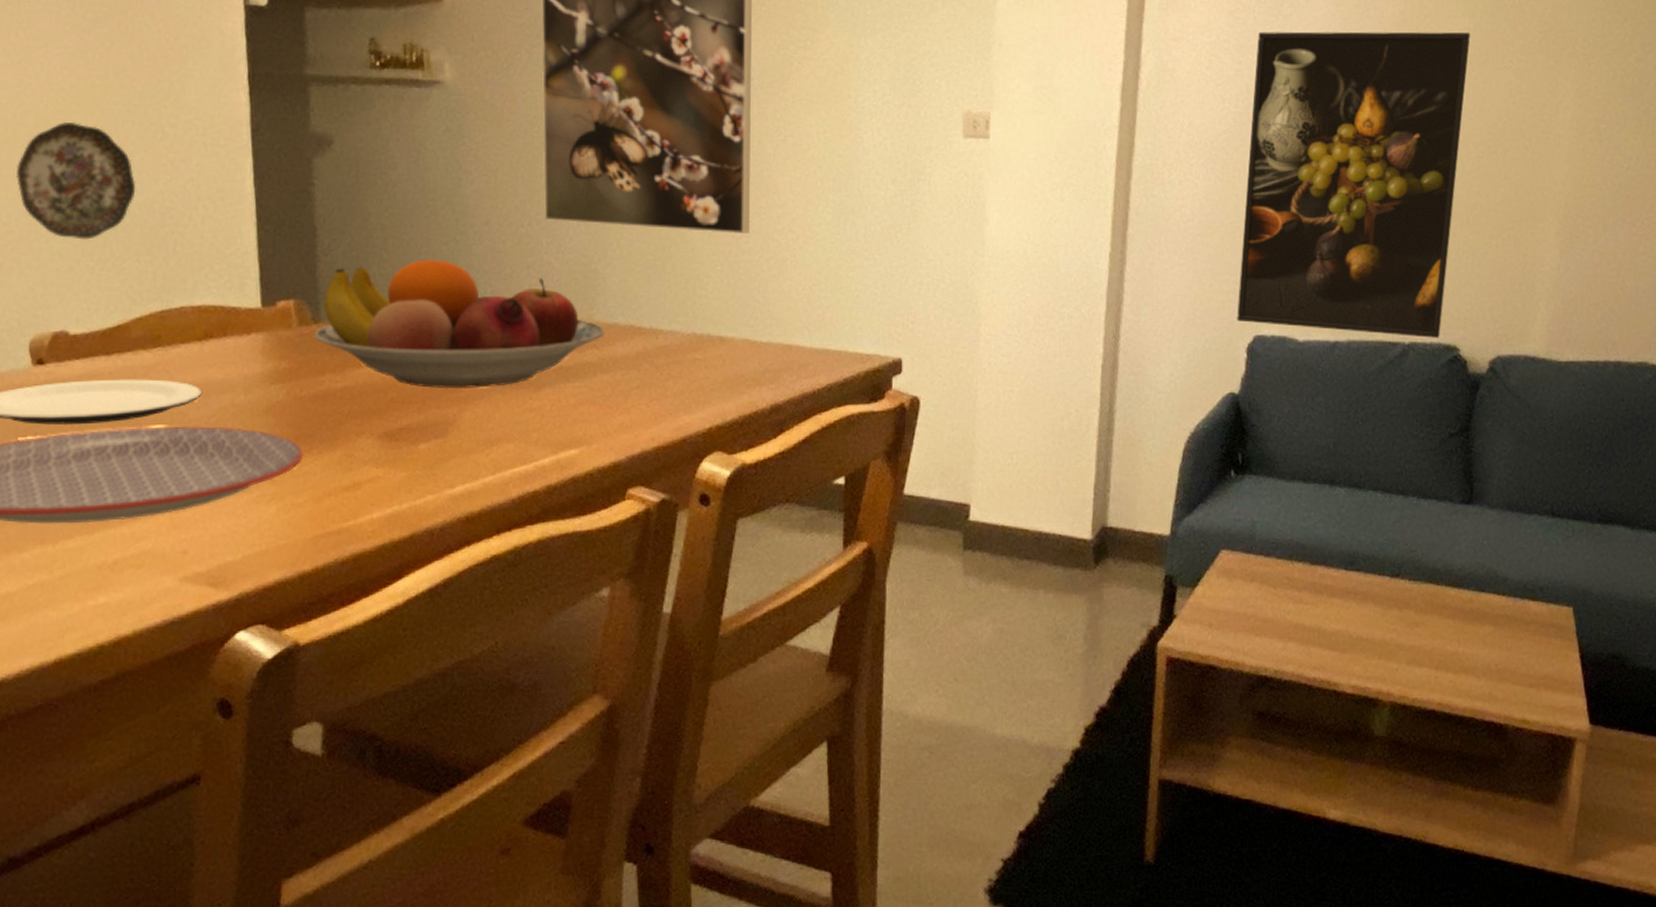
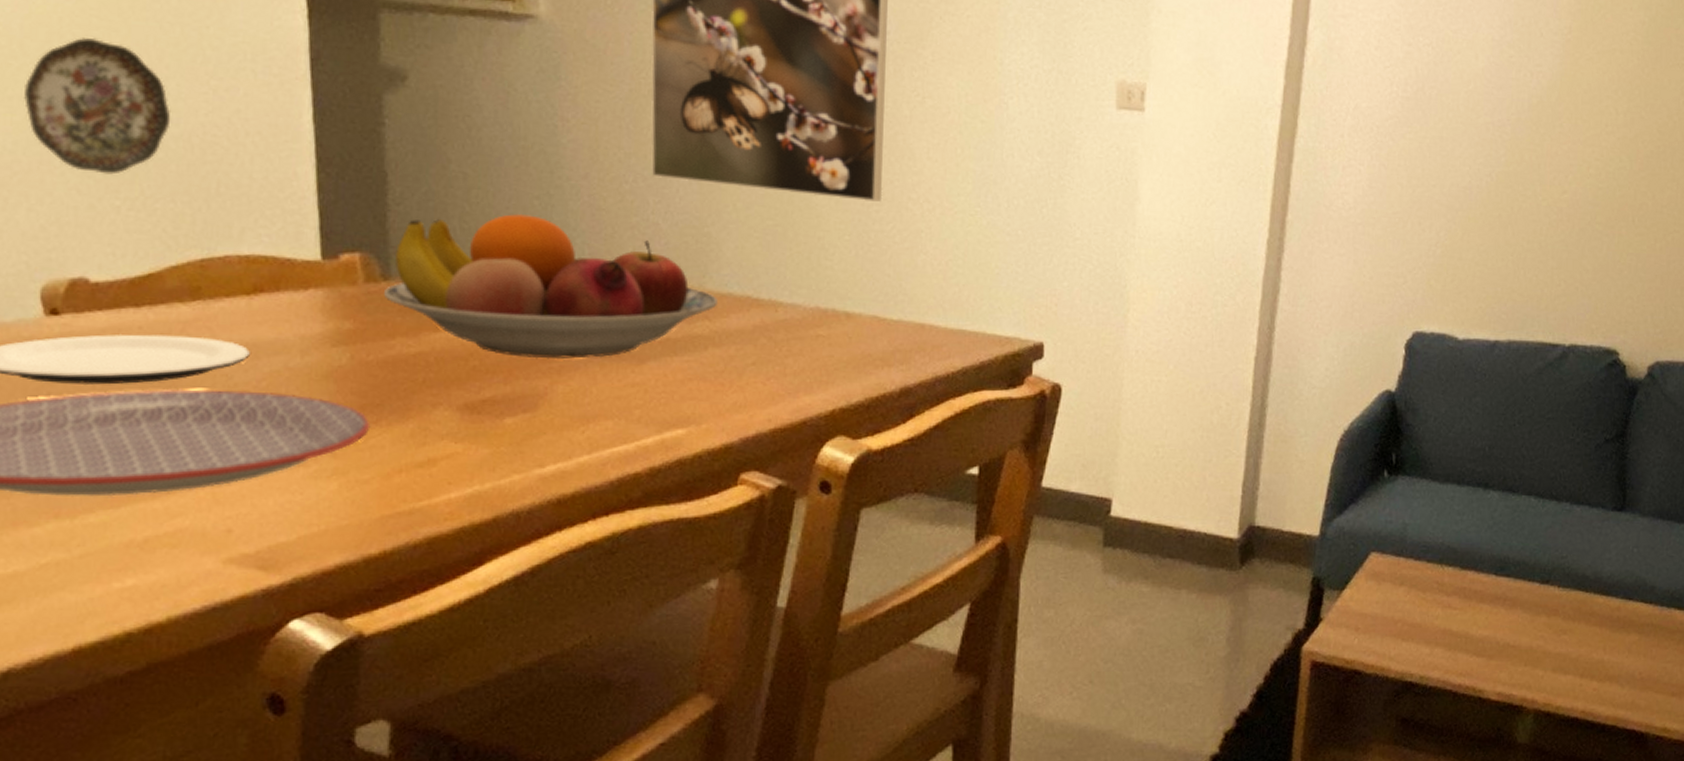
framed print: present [1237,31,1471,338] -> none [1396,13,1645,341]

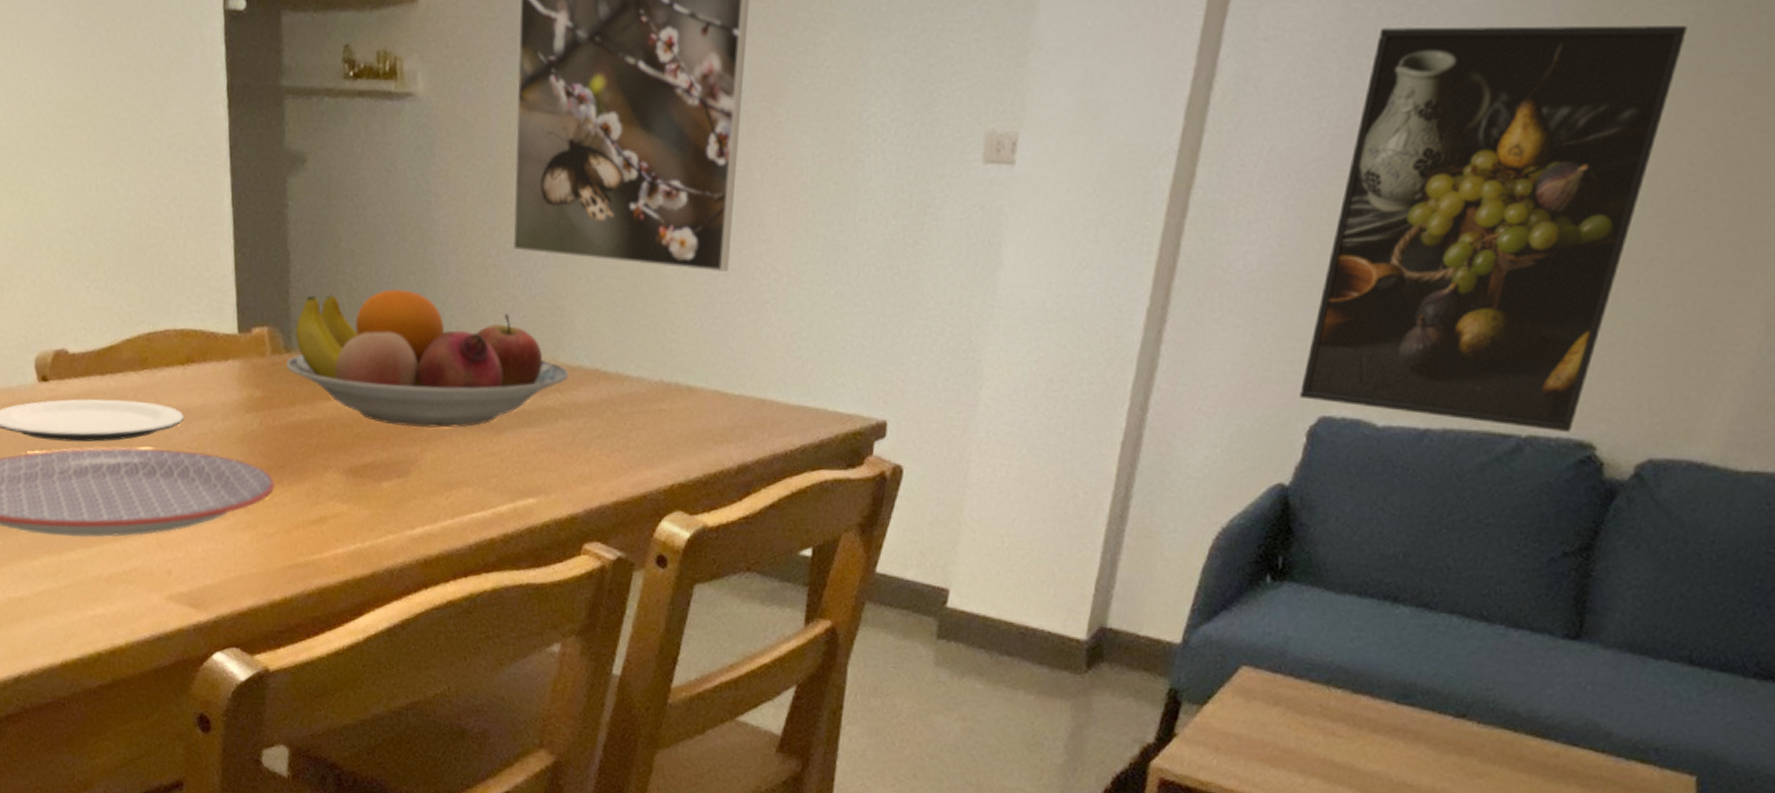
decorative plate: present [24,37,171,175] -> none [21,135,125,258]
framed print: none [1396,13,1645,341] -> present [1299,25,1688,432]

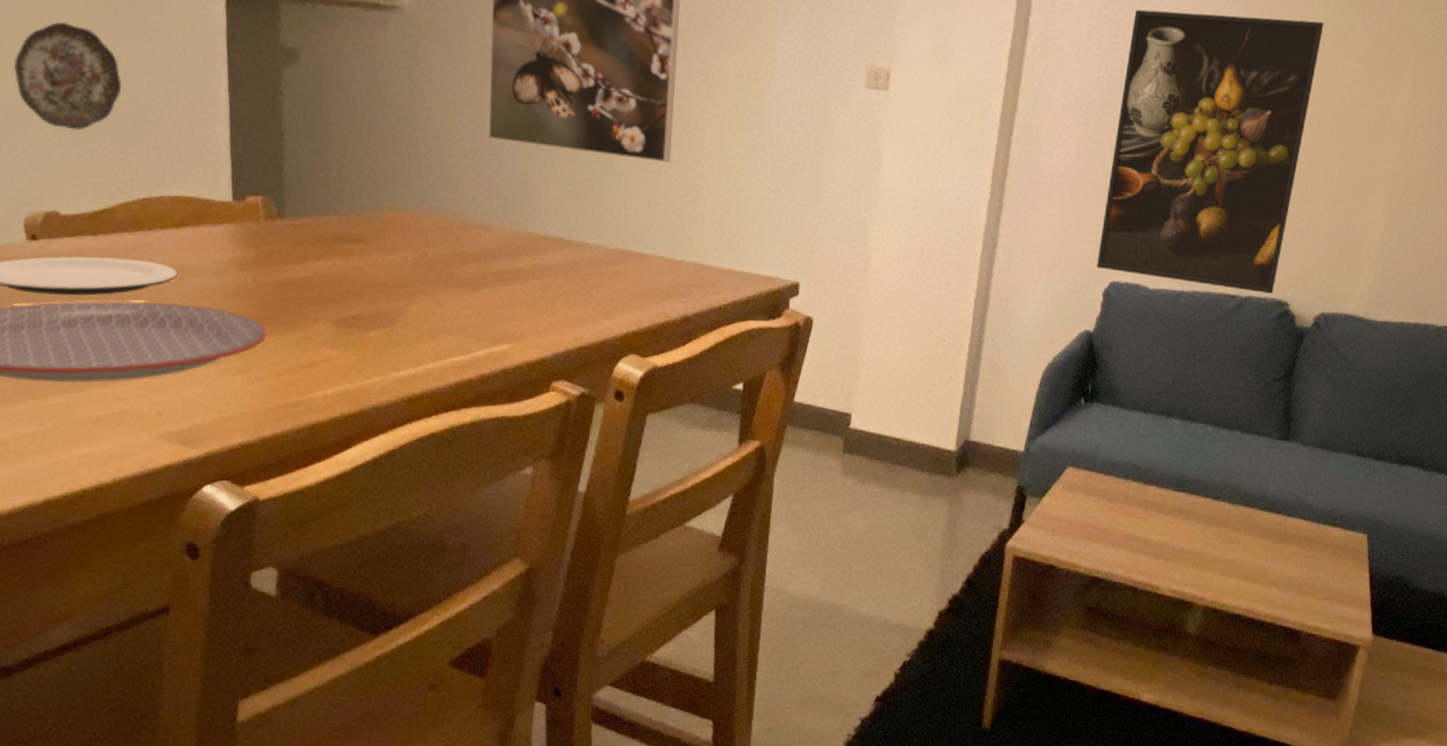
decorative plate: none [21,135,125,258] -> present [14,22,122,131]
fruit bowl: present [285,288,569,429] -> none [278,167,538,286]

